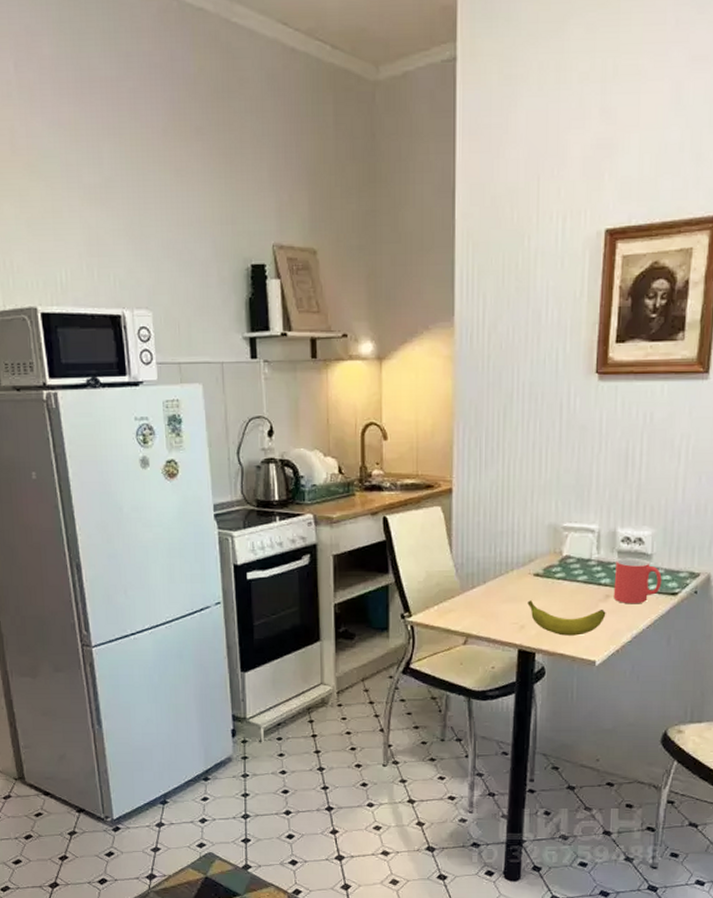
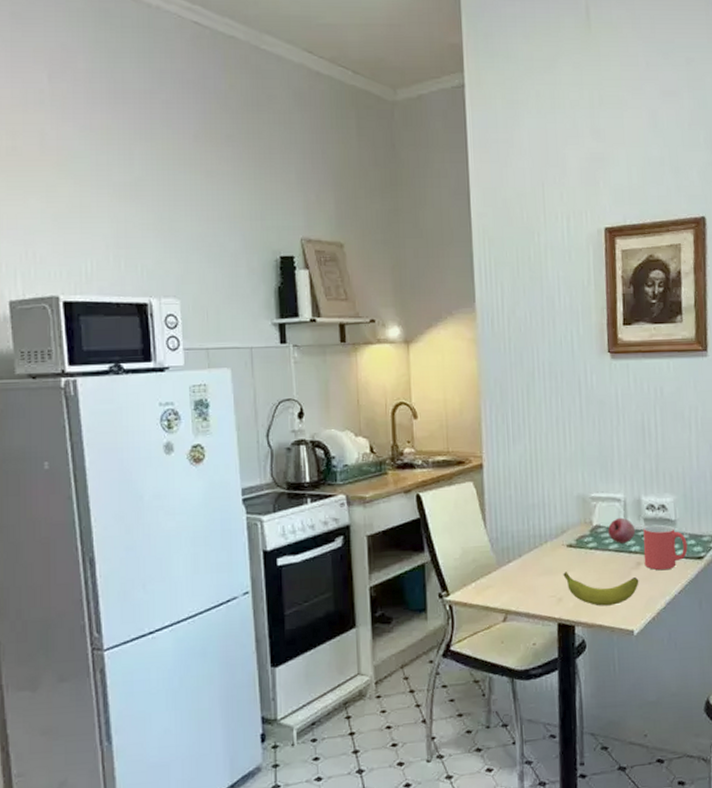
fruit: none [578,549,608,575] -> present [608,517,636,544]

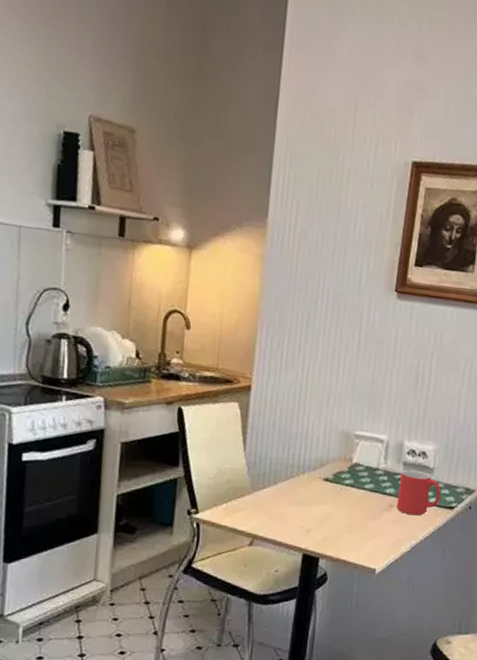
banana: present [563,572,639,606] -> none [315,505,389,543]
fruit: present [608,517,636,544] -> none [366,458,394,484]

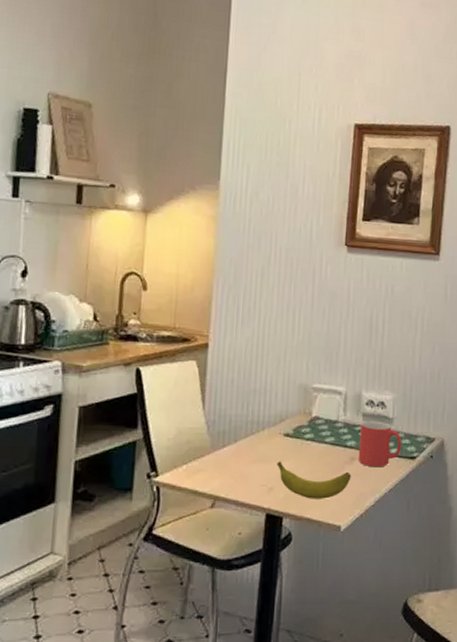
banana: none [315,505,389,543] -> present [277,461,351,499]

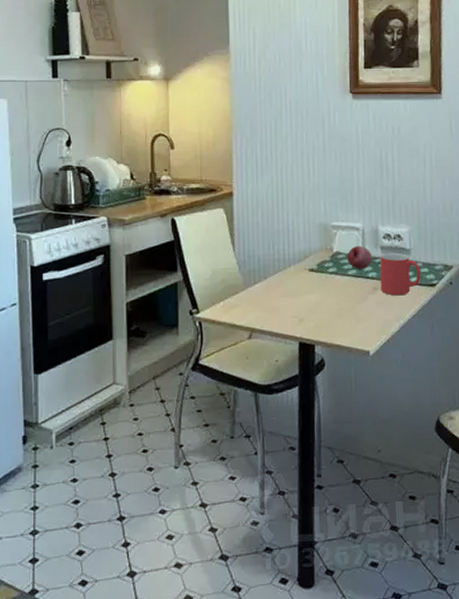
banana: present [277,461,351,499] -> none [305,294,375,328]
fruit: none [326,411,353,437] -> present [347,245,373,269]

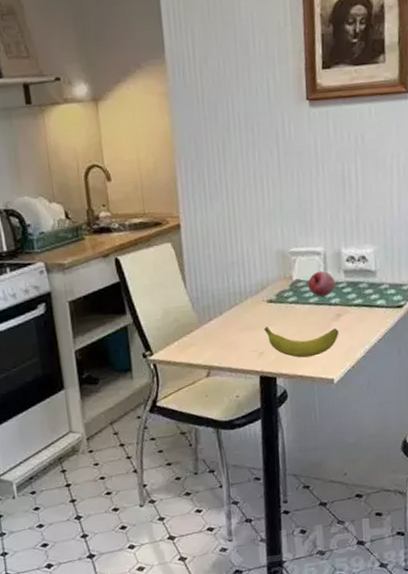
banana: none [305,294,375,328] -> present [264,326,339,358]
mug: present [380,252,421,296] -> none [343,275,388,321]

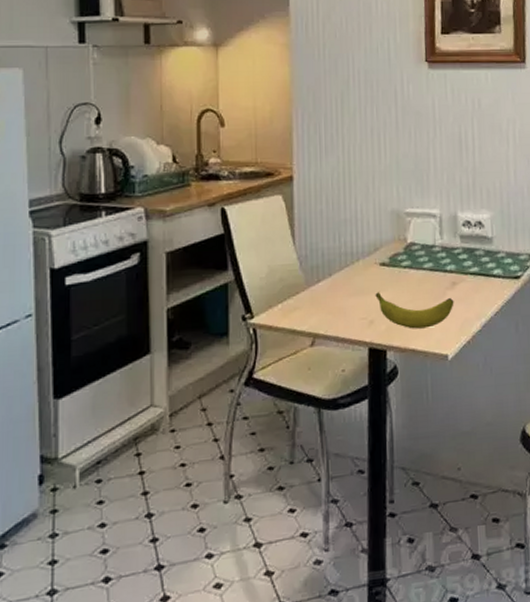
fruit: present [308,271,336,297] -> none [423,234,452,262]

